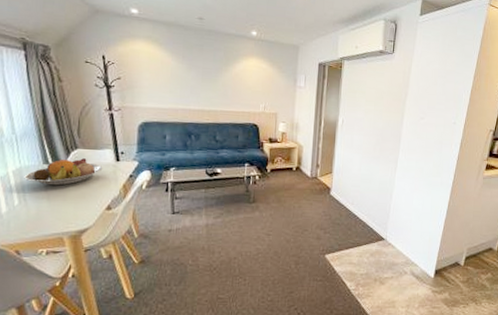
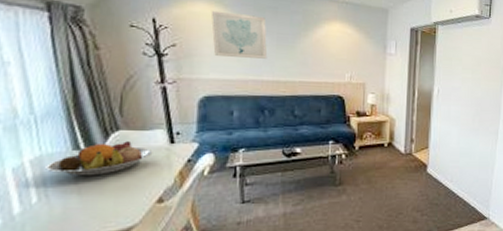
wall art: none [148,48,194,91] -> present [210,10,268,59]

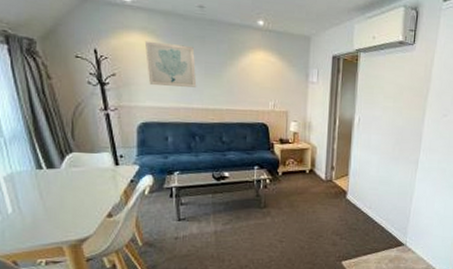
fruit bowl: present [45,141,153,176] -> none [16,162,101,192]

